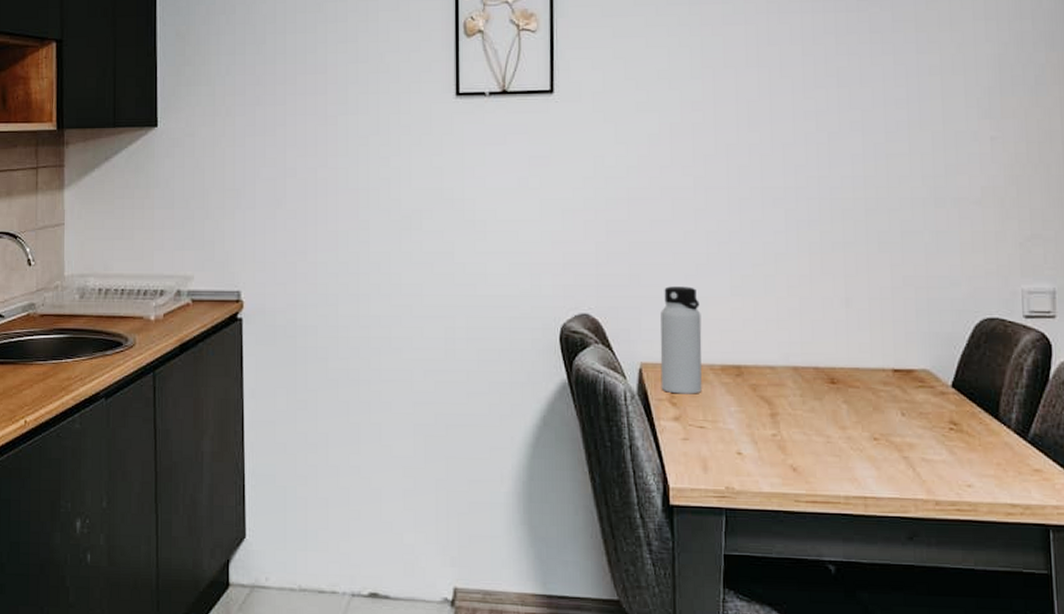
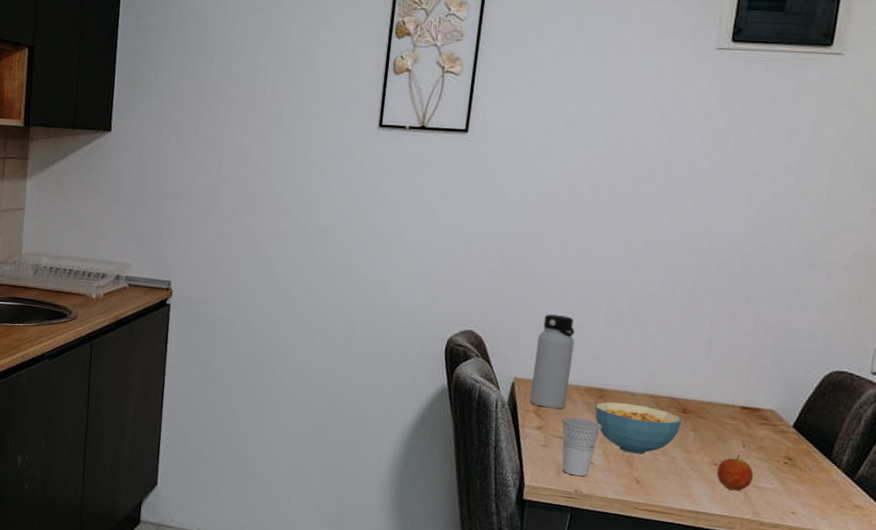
cup: none [700,402,745,471] -> present [561,417,602,477]
cereal bowl: none [734,379,831,437] -> present [595,401,682,455]
fruit: none [878,425,920,468] -> present [716,454,754,491]

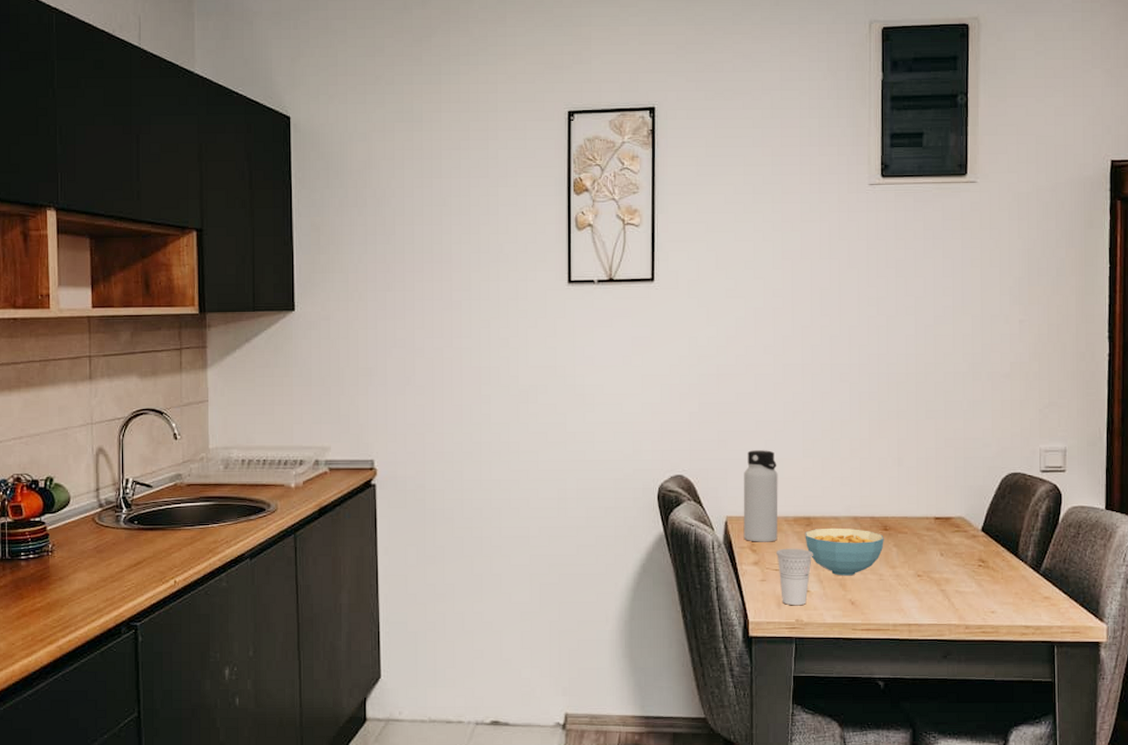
fruit: present [716,454,754,491] -> none [921,563,954,599]

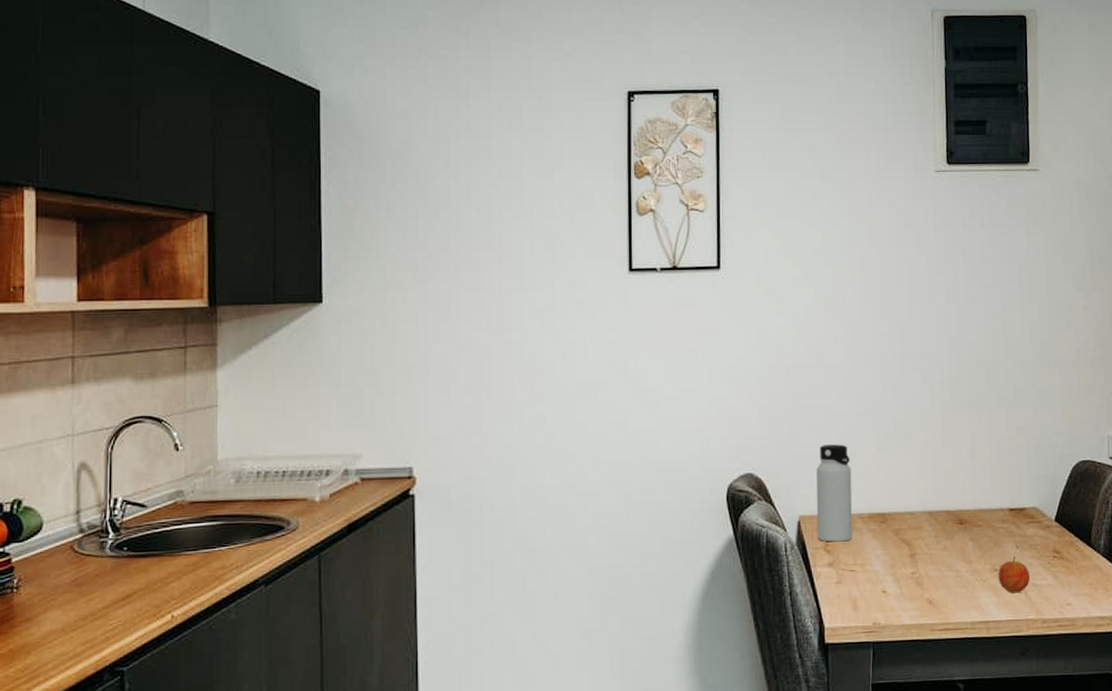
cup: present [775,548,813,606] -> none [850,546,889,608]
cereal bowl: present [805,528,884,576] -> none [880,523,960,574]
fruit: none [921,563,954,599] -> present [998,556,1031,594]

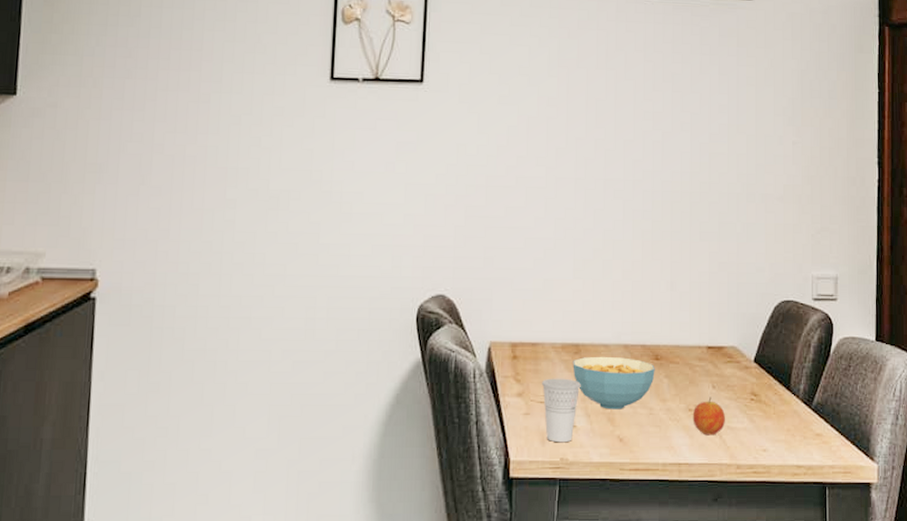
water bottle: present [816,444,853,542] -> none [507,269,547,371]
cup: none [850,546,889,608] -> present [541,378,581,443]
cereal bowl: none [880,523,960,574] -> present [573,356,655,410]

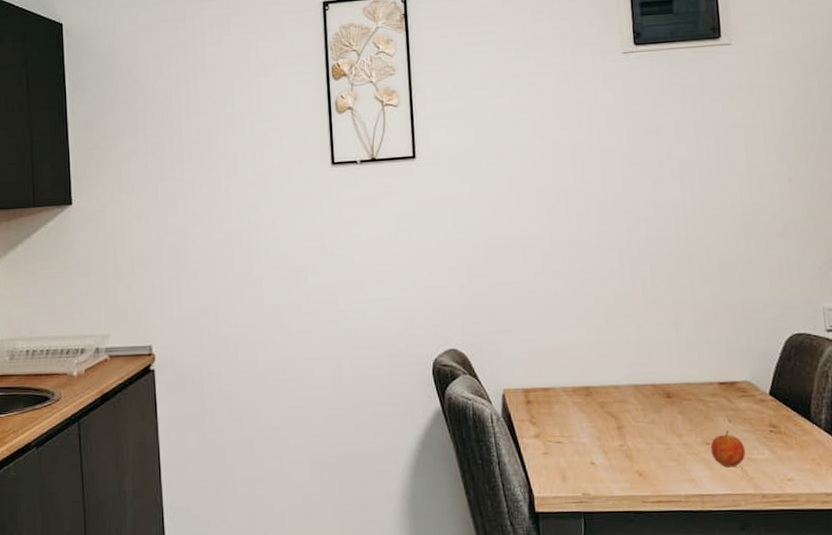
cup: present [541,378,581,443] -> none [556,419,595,479]
cereal bowl: present [573,356,655,410] -> none [585,397,668,447]

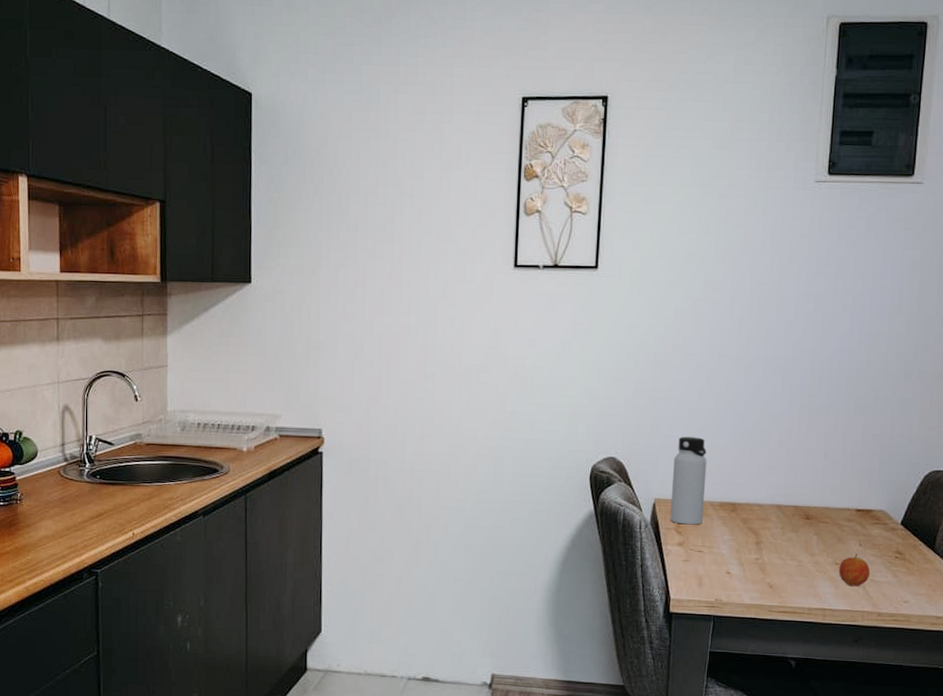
water bottle: none [518,320,557,415] -> present [670,437,707,525]

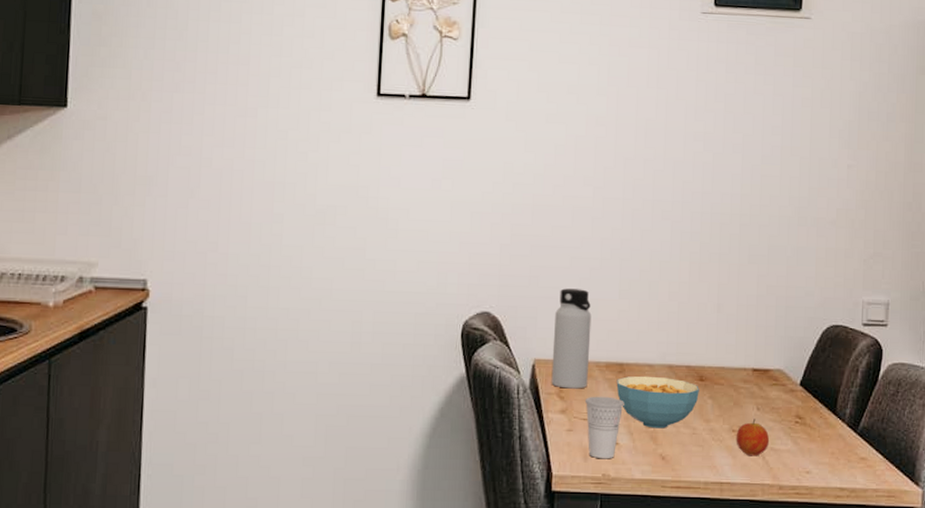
cup: none [700,531,736,586] -> present [584,396,624,459]
cereal bowl: none [729,514,806,561] -> present [616,375,699,429]

